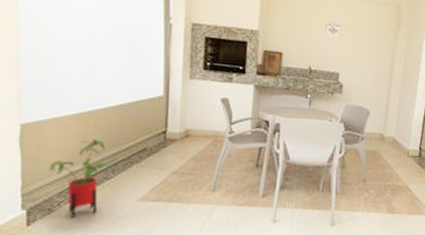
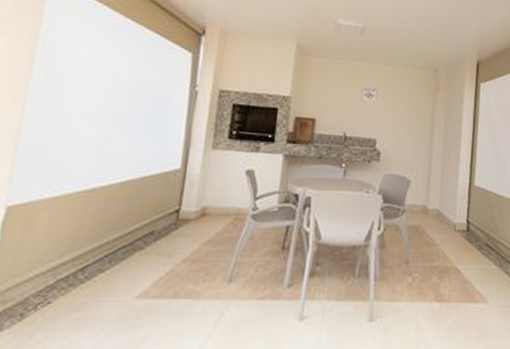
house plant: present [49,139,111,218] -> none [31,221,109,325]

